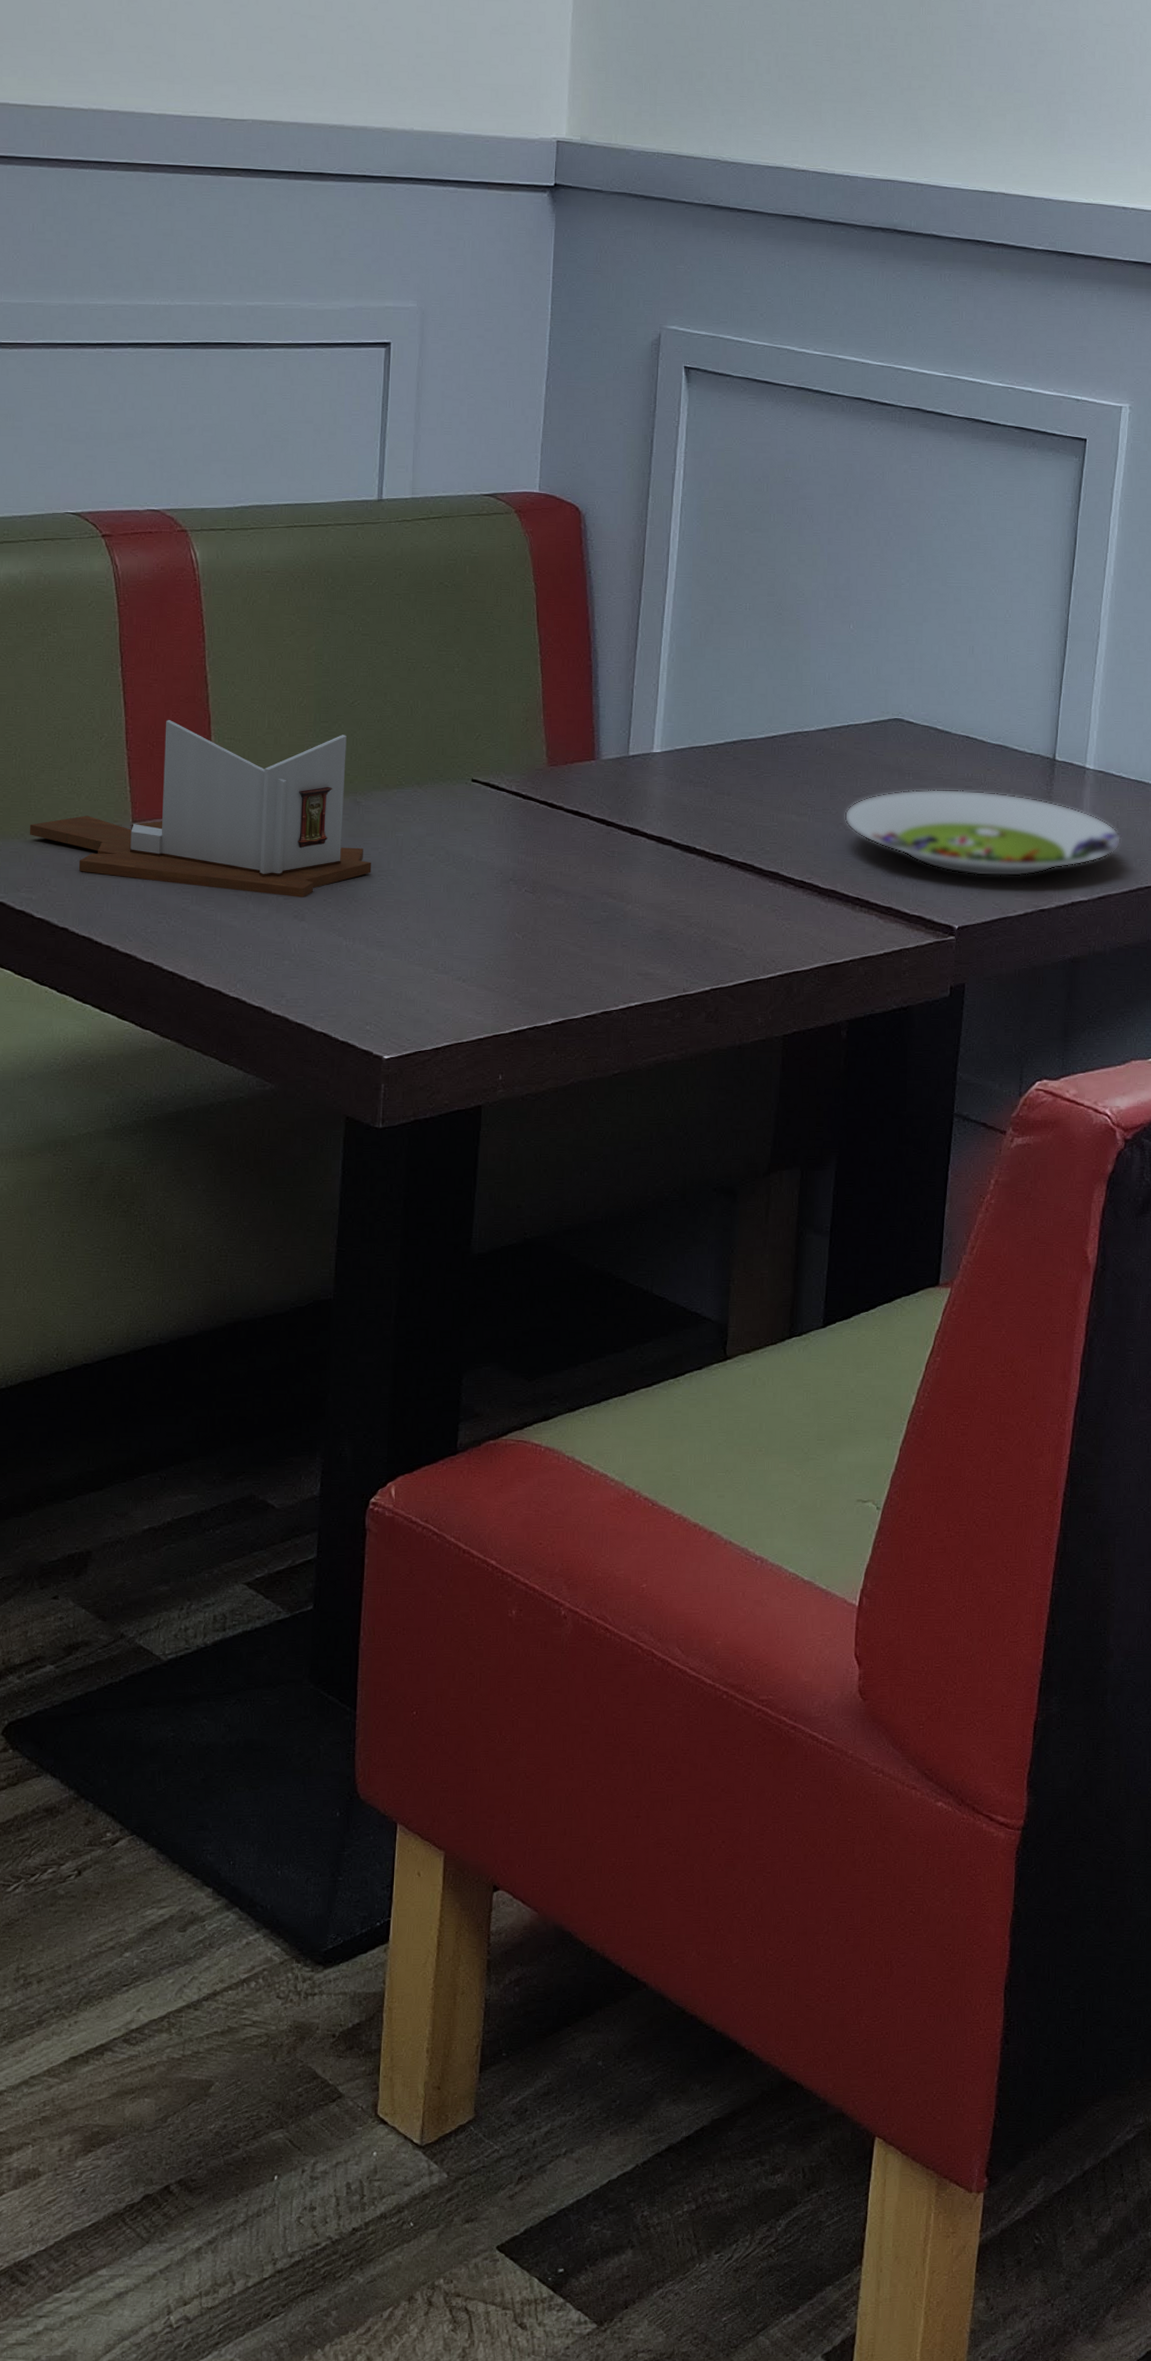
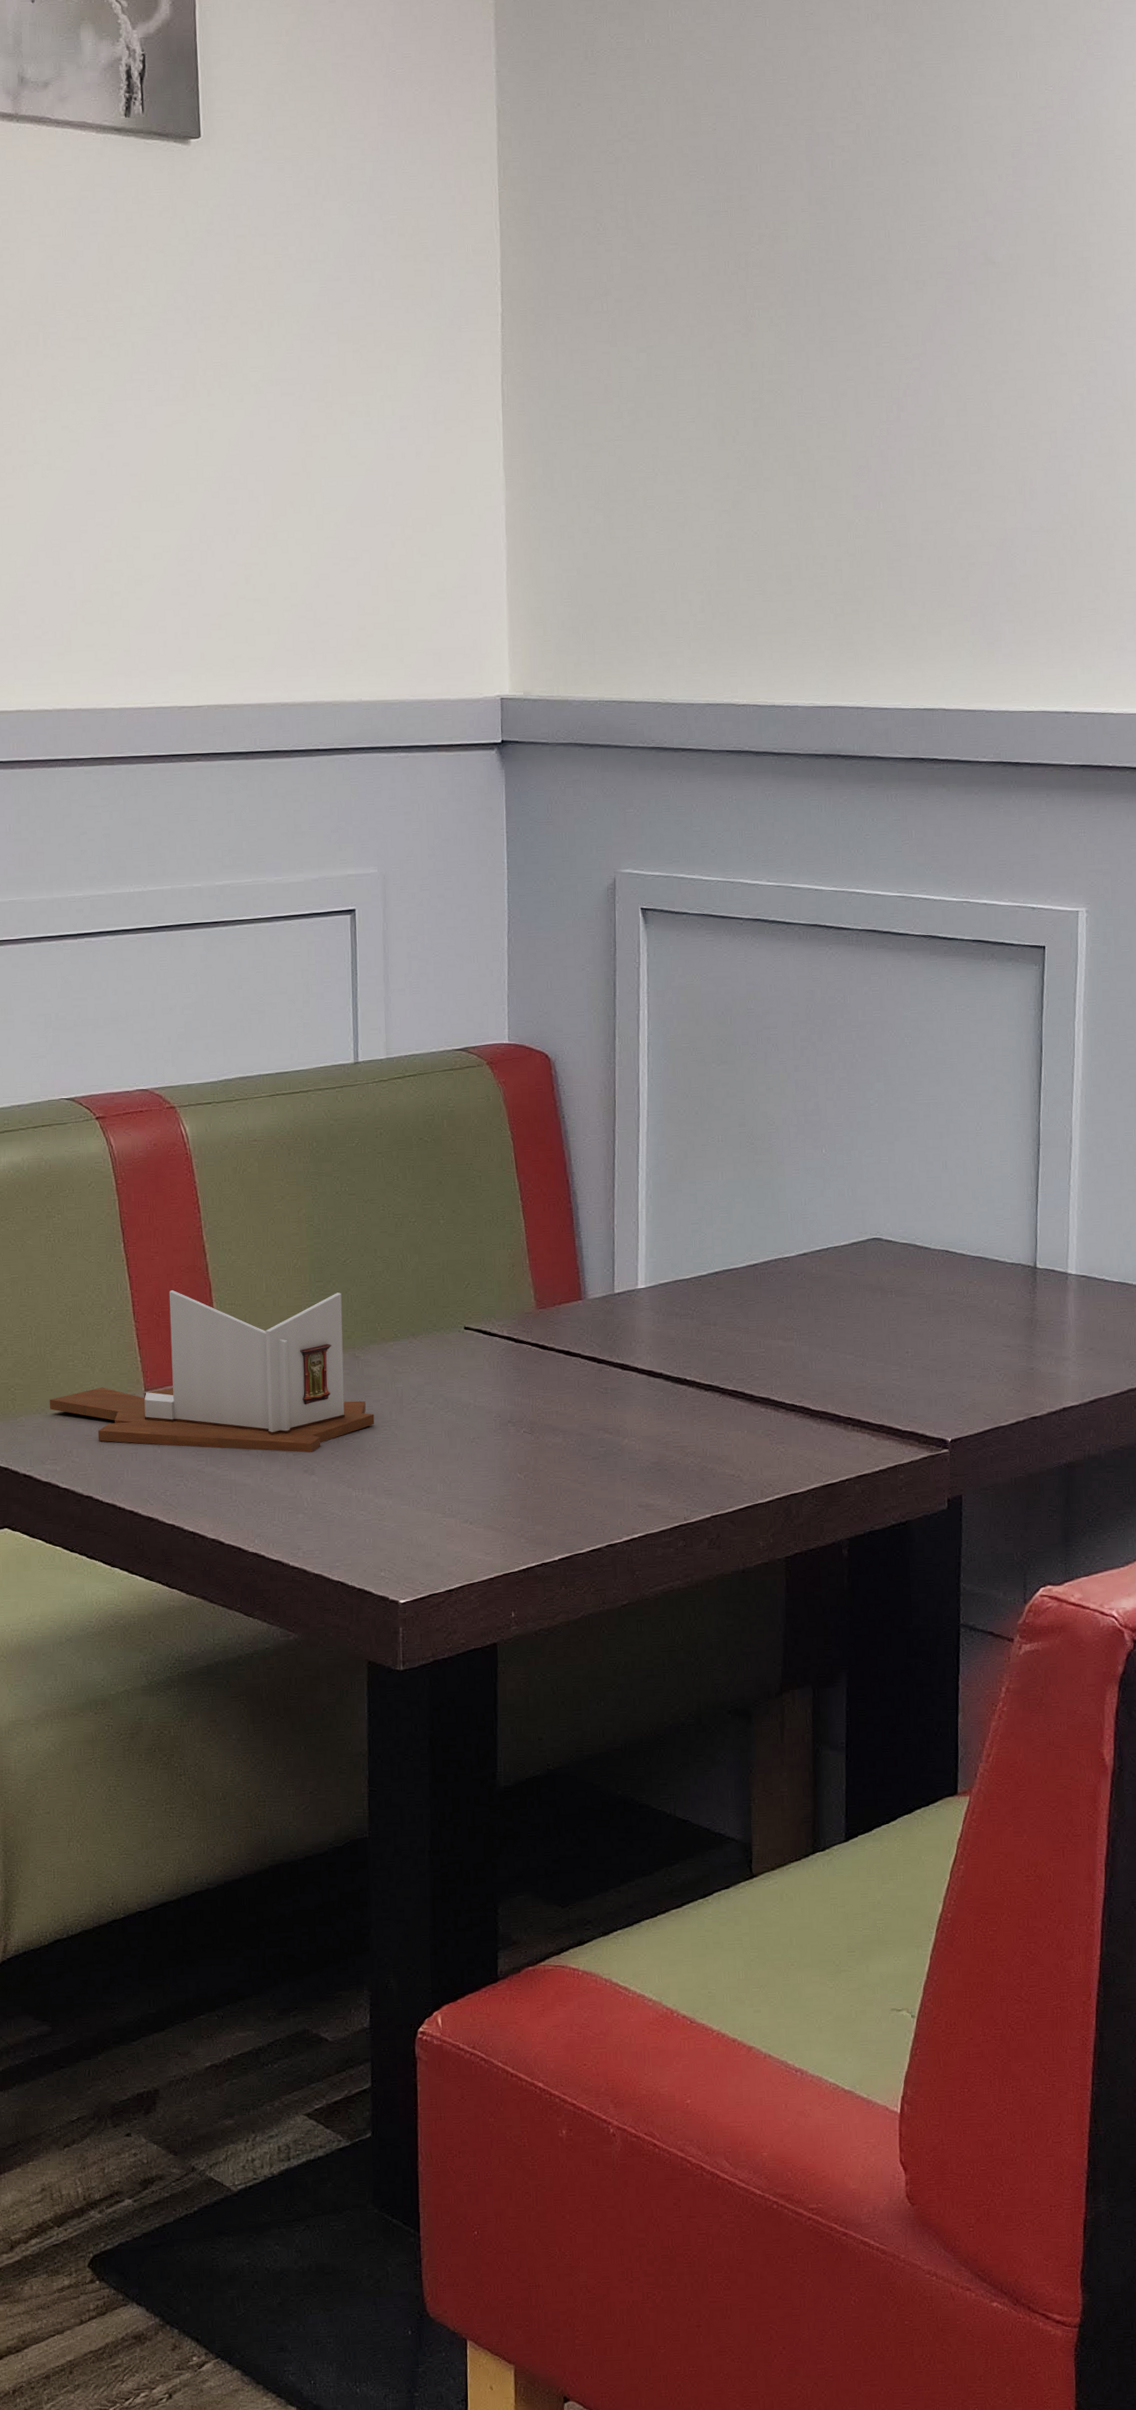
salad plate: present [844,789,1122,877] -> none [830,1303,1109,1388]

